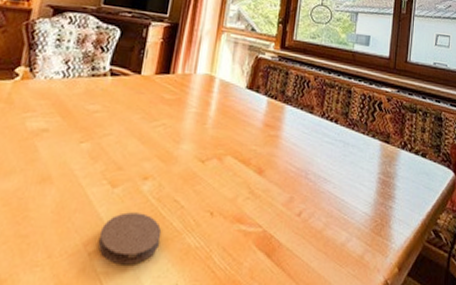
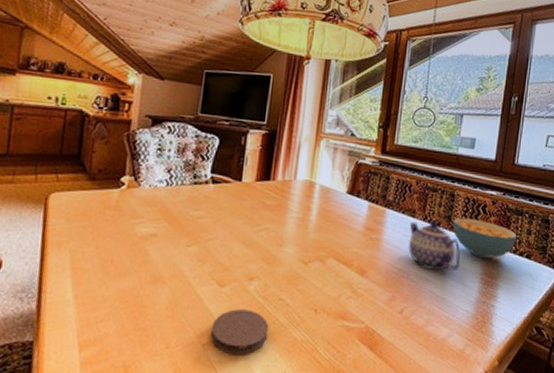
teapot: none [307,118,358,171] -> present [409,221,461,272]
cereal bowl: none [350,114,412,158] -> present [452,217,517,259]

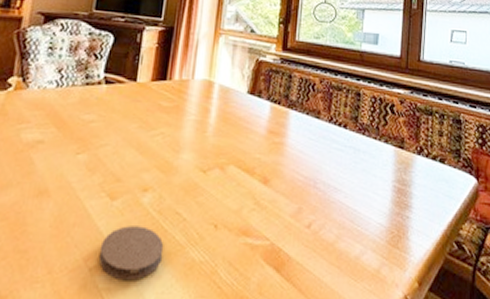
teapot: present [409,221,461,272] -> none [314,123,371,179]
cereal bowl: present [452,217,517,259] -> none [360,118,429,164]

